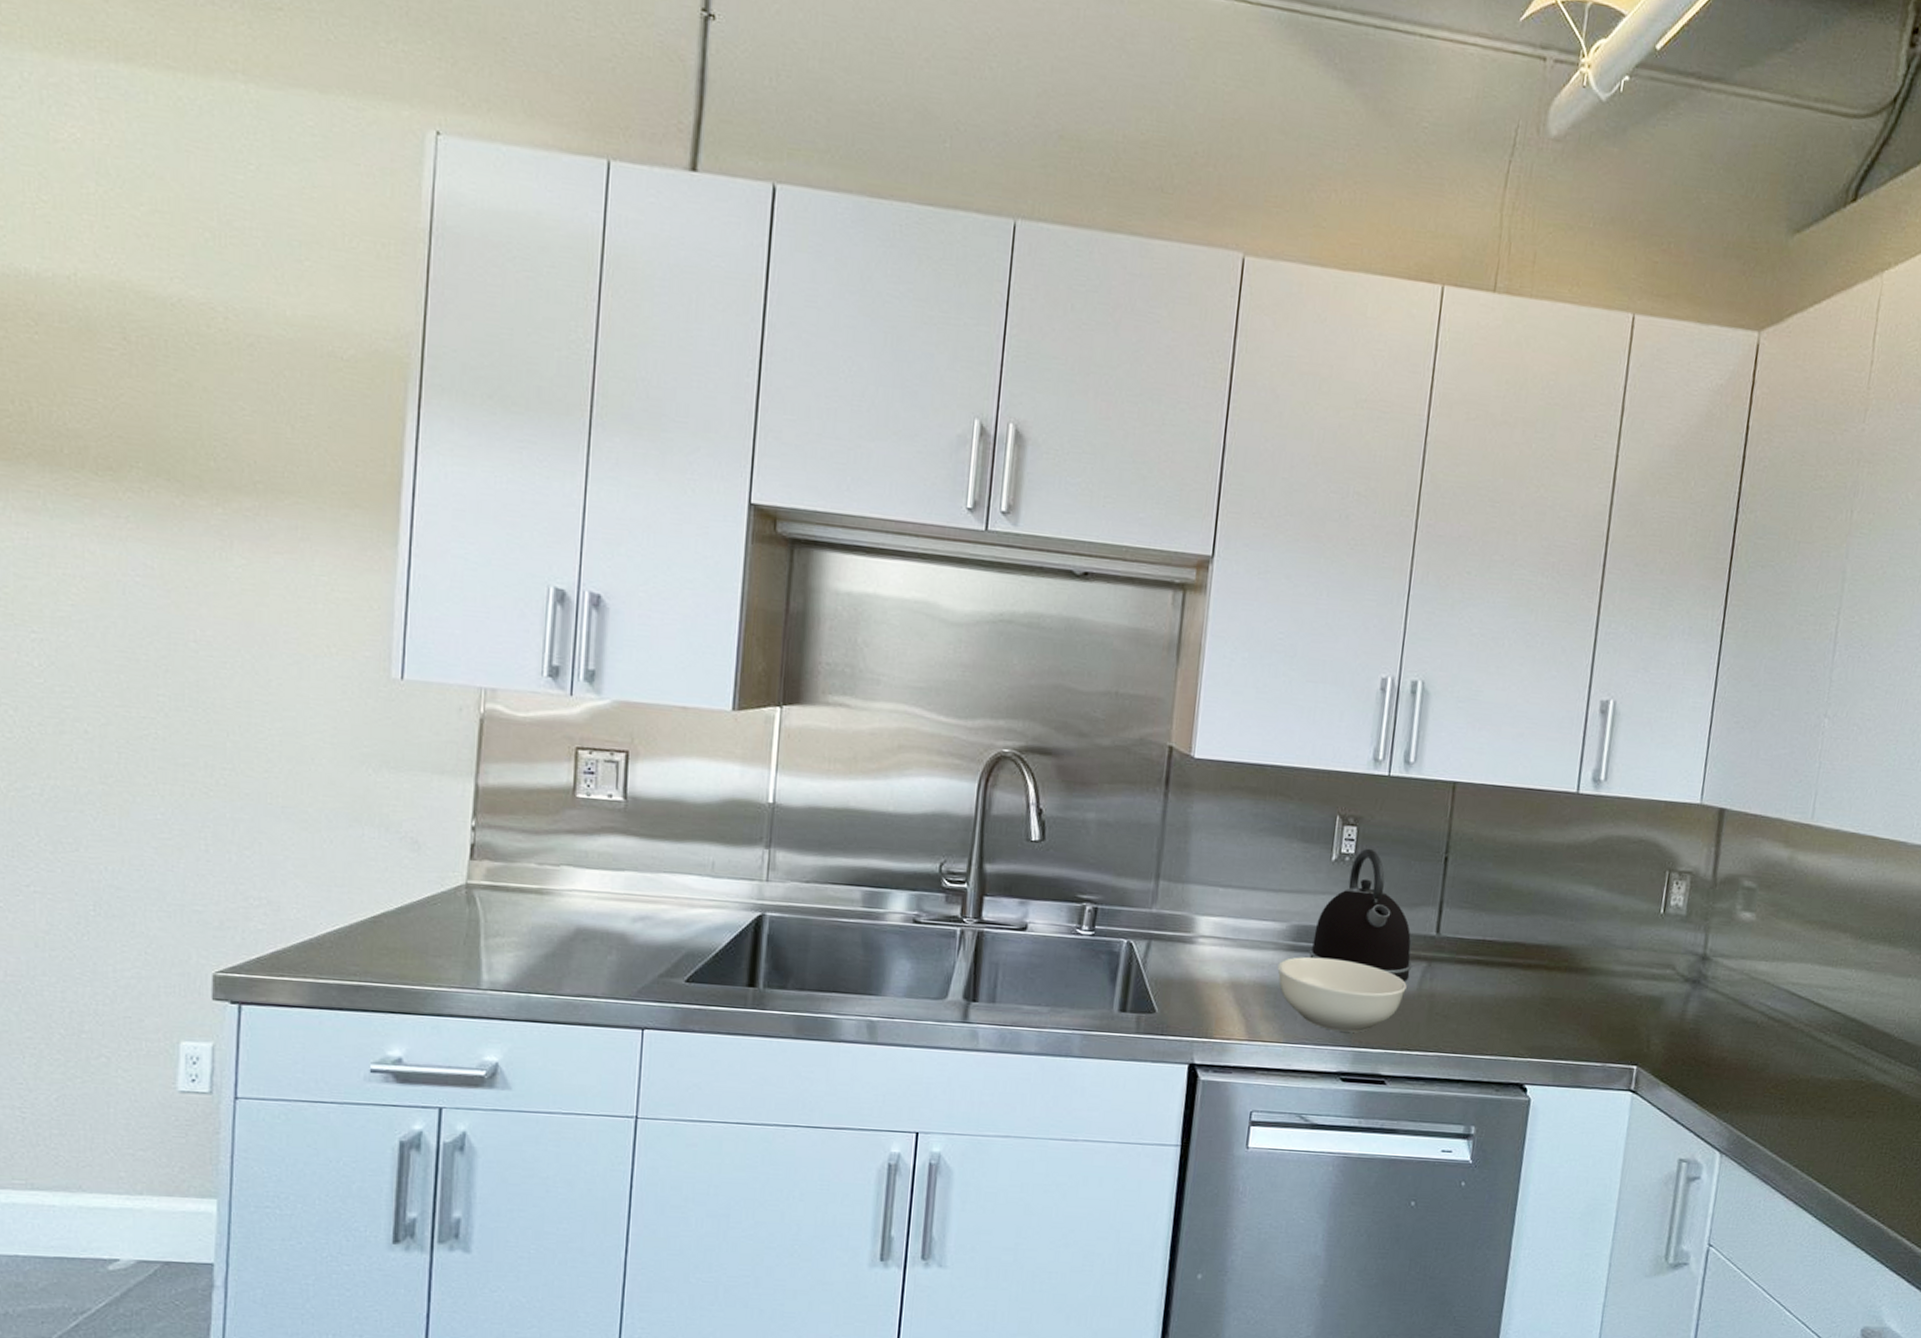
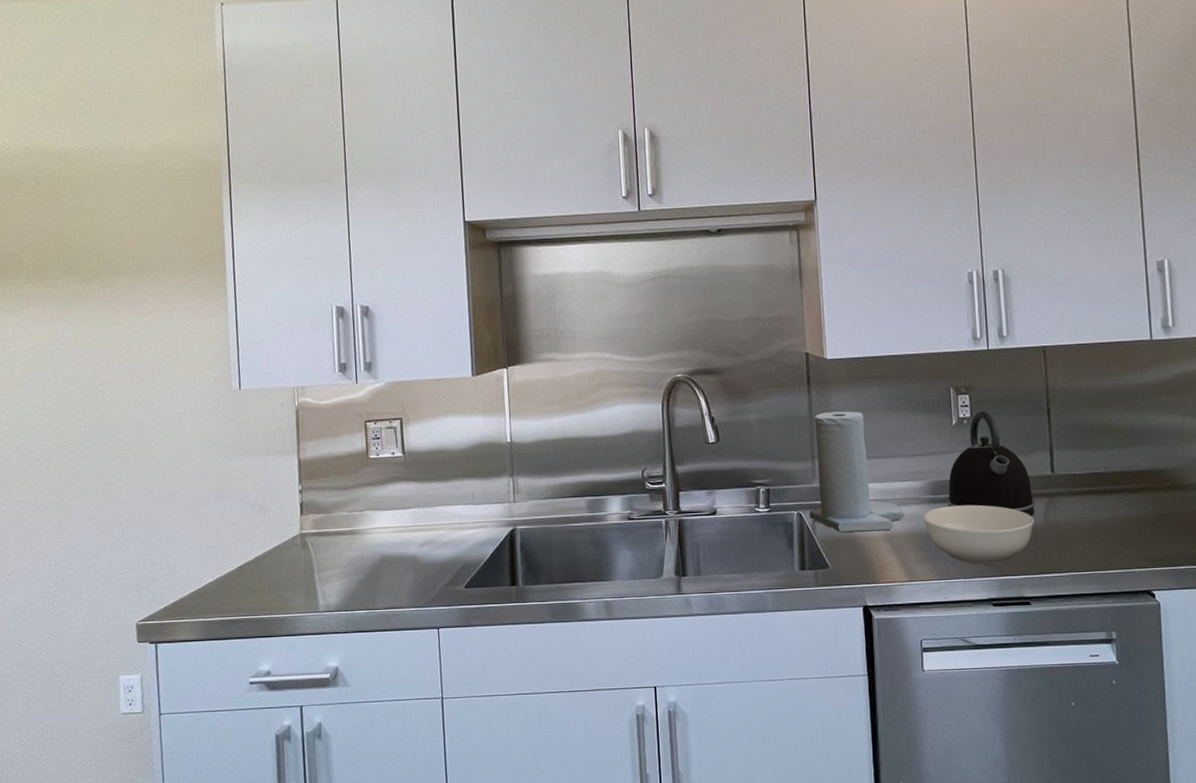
paper towel: none [1141,822,1257,976] -> present [809,411,905,532]

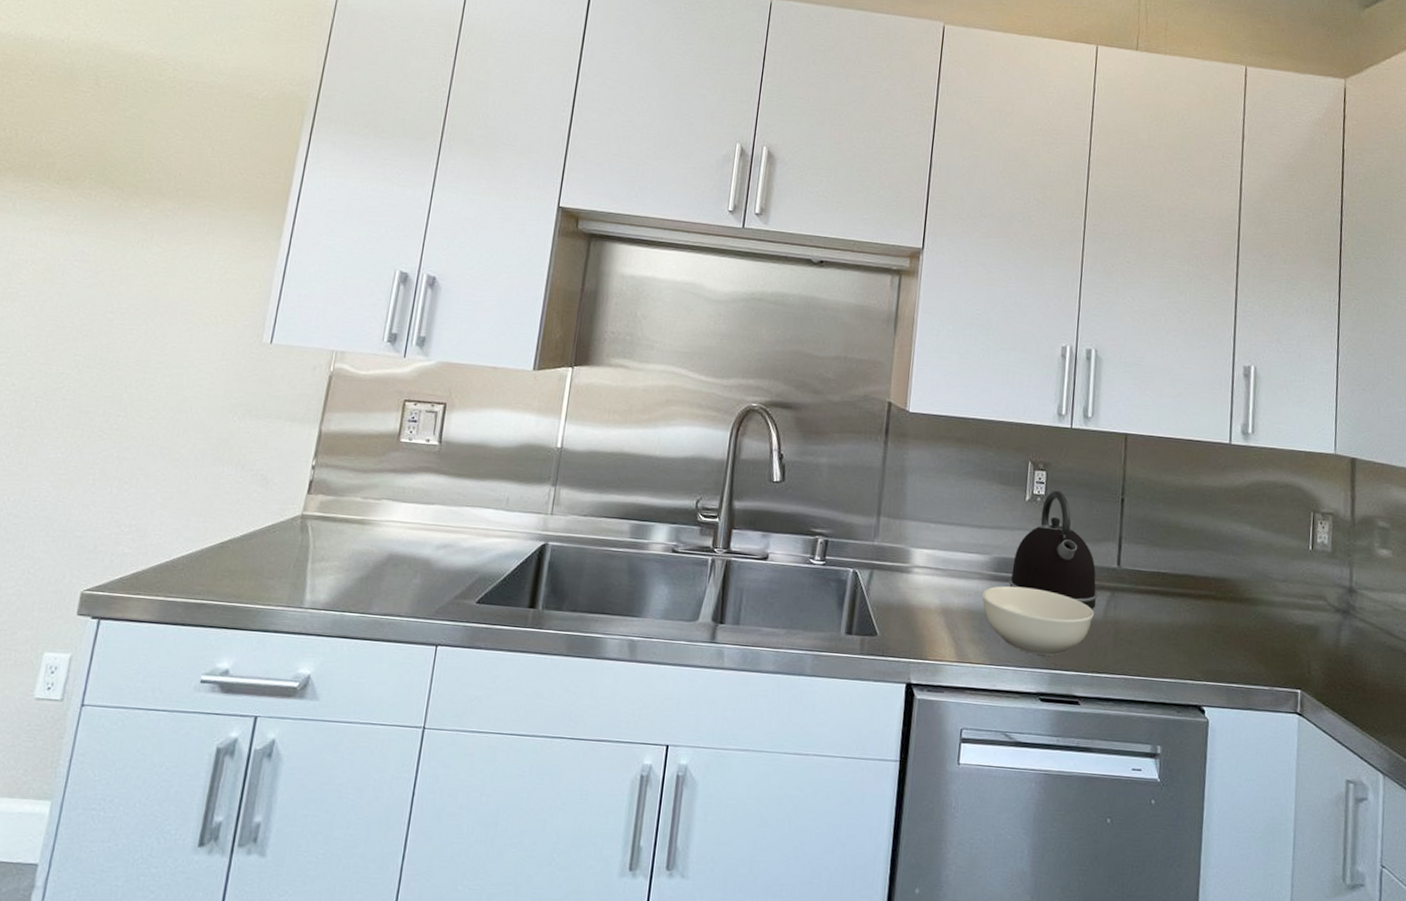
paper towel: present [809,411,905,532] -> none [864,467,964,603]

